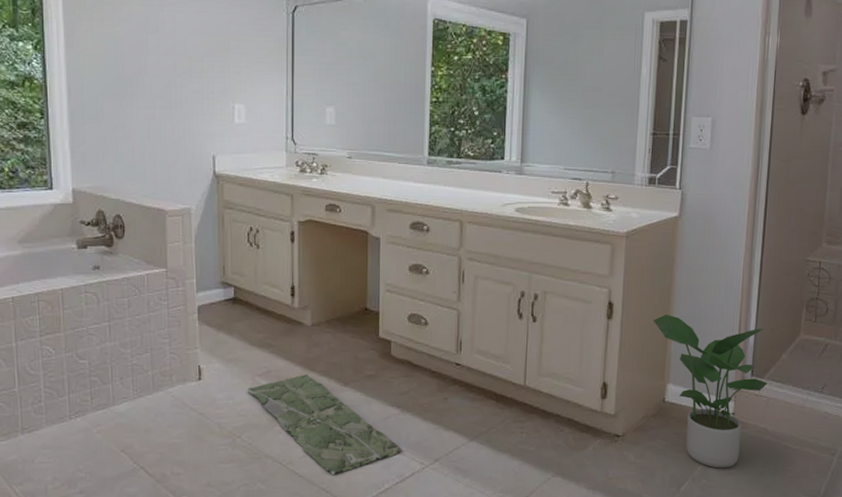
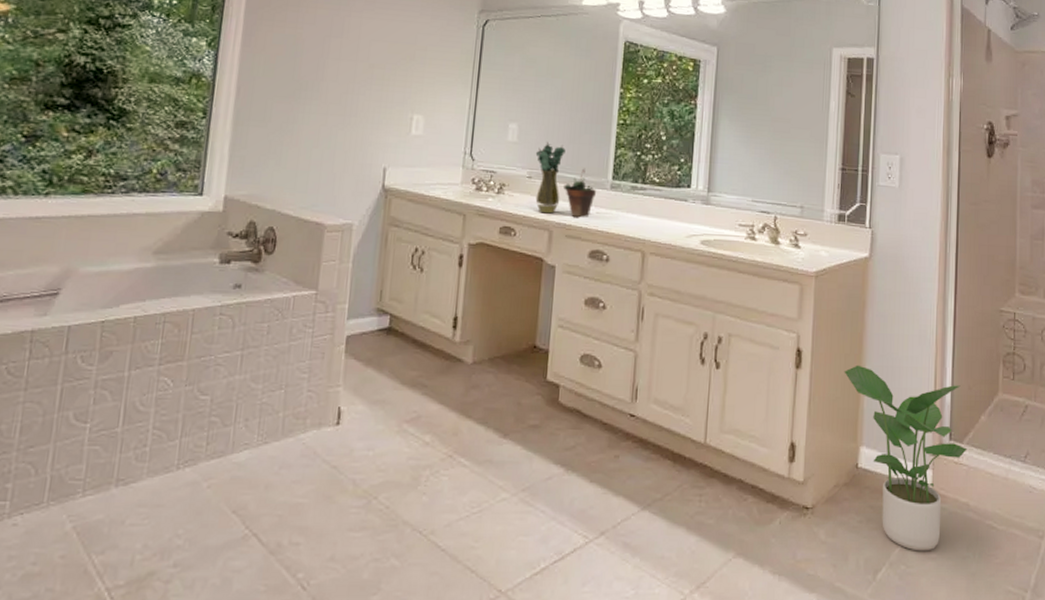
bath mat: present [247,374,402,475] -> none [391,421,564,549]
vase: none [353,122,382,190] -> present [535,141,566,214]
succulent plant: none [383,146,413,192] -> present [564,168,596,217]

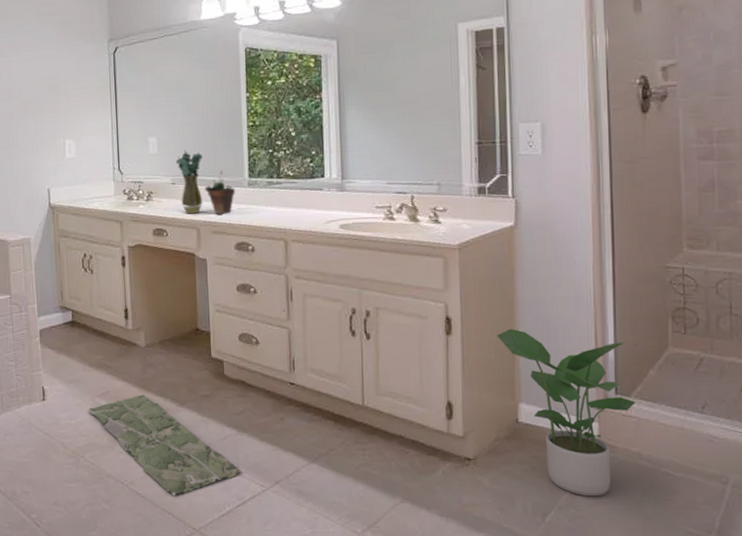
bath mat: none [391,421,564,549] -> present [88,394,241,496]

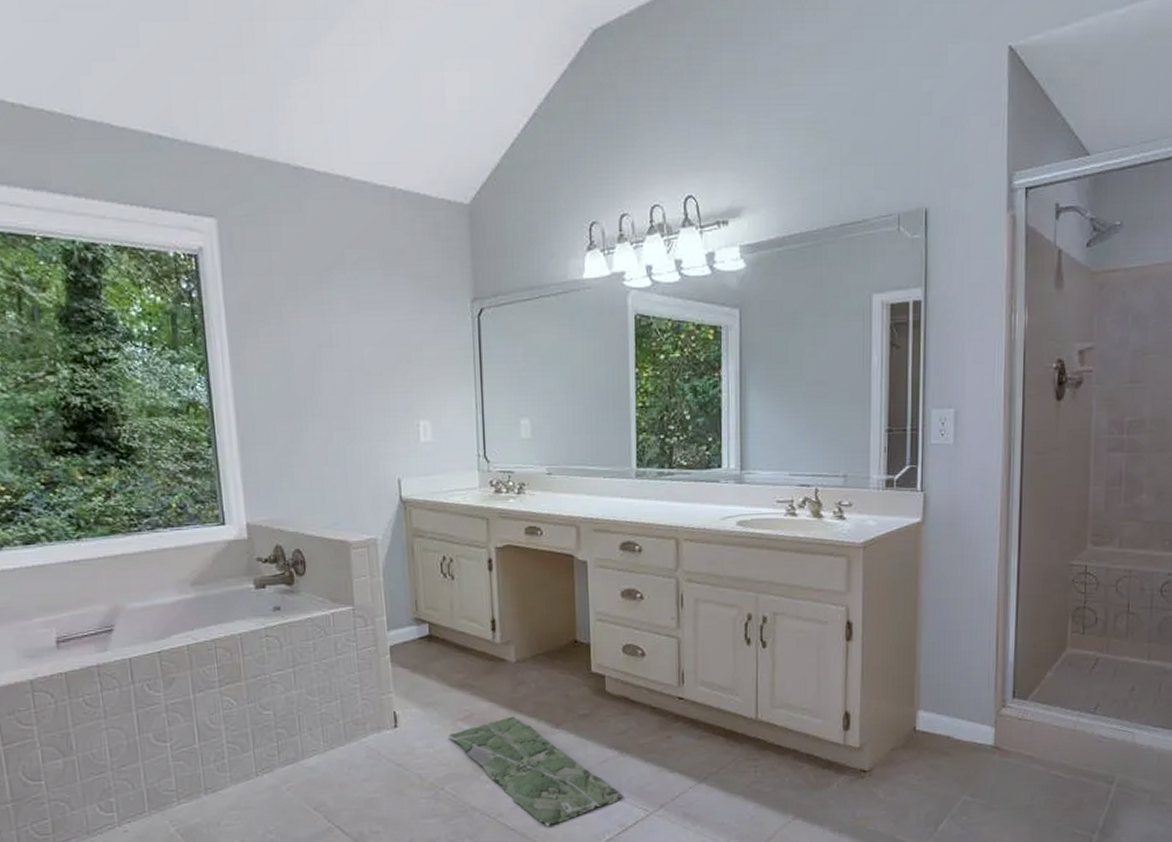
vase: present [175,149,203,214] -> none [552,434,584,510]
succulent plant: present [205,170,235,214] -> none [586,458,621,510]
potted plant: present [496,328,636,497] -> none [898,632,1032,803]

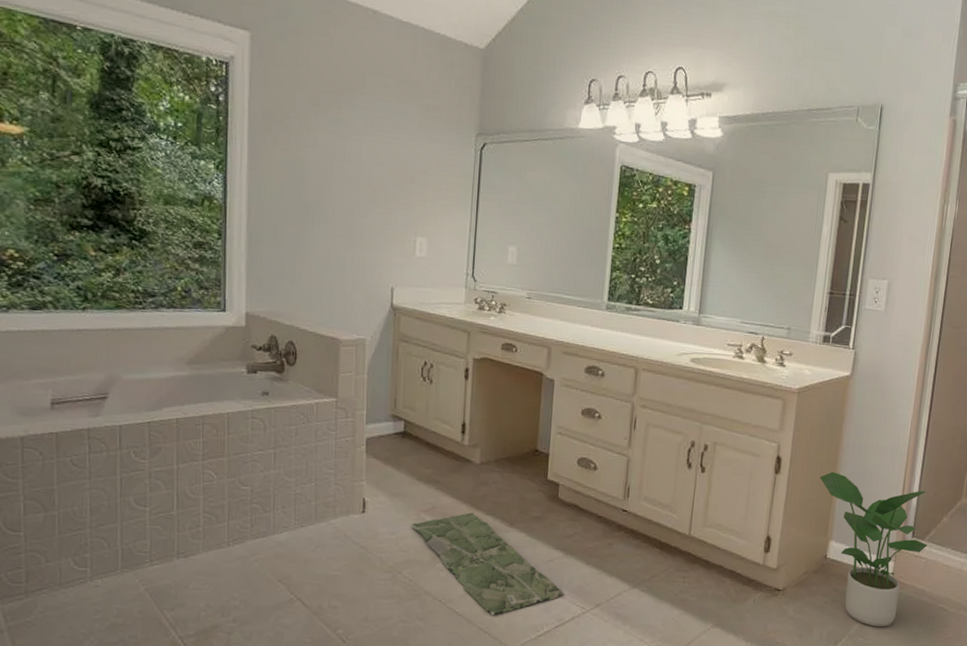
potted plant: none [898,632,1032,803] -> present [819,471,928,627]

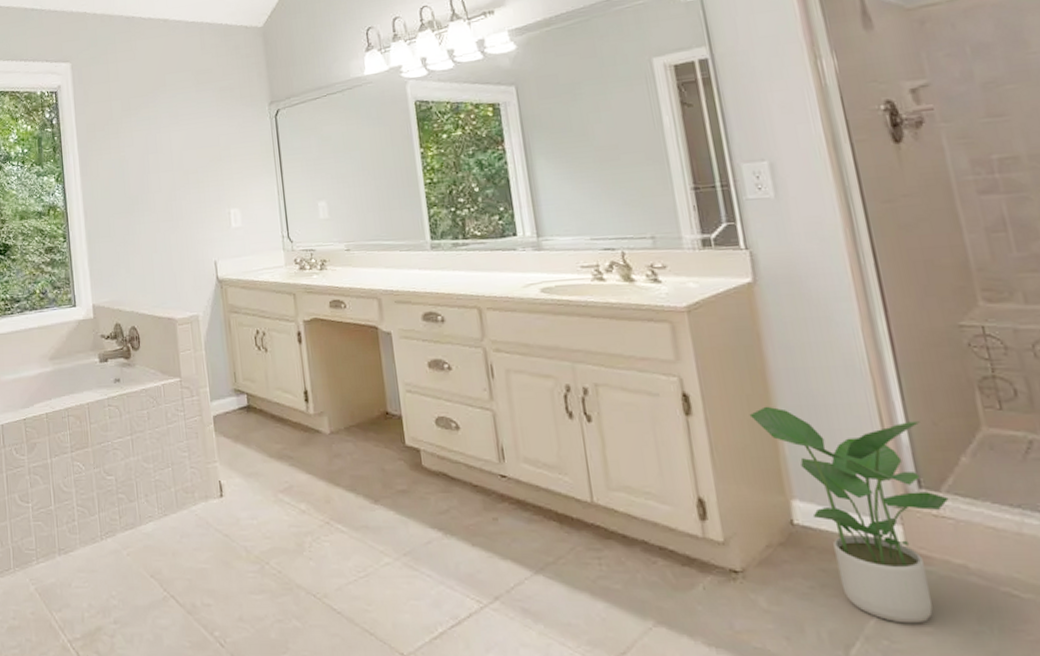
bath mat: present [411,512,563,615] -> none [271,489,452,612]

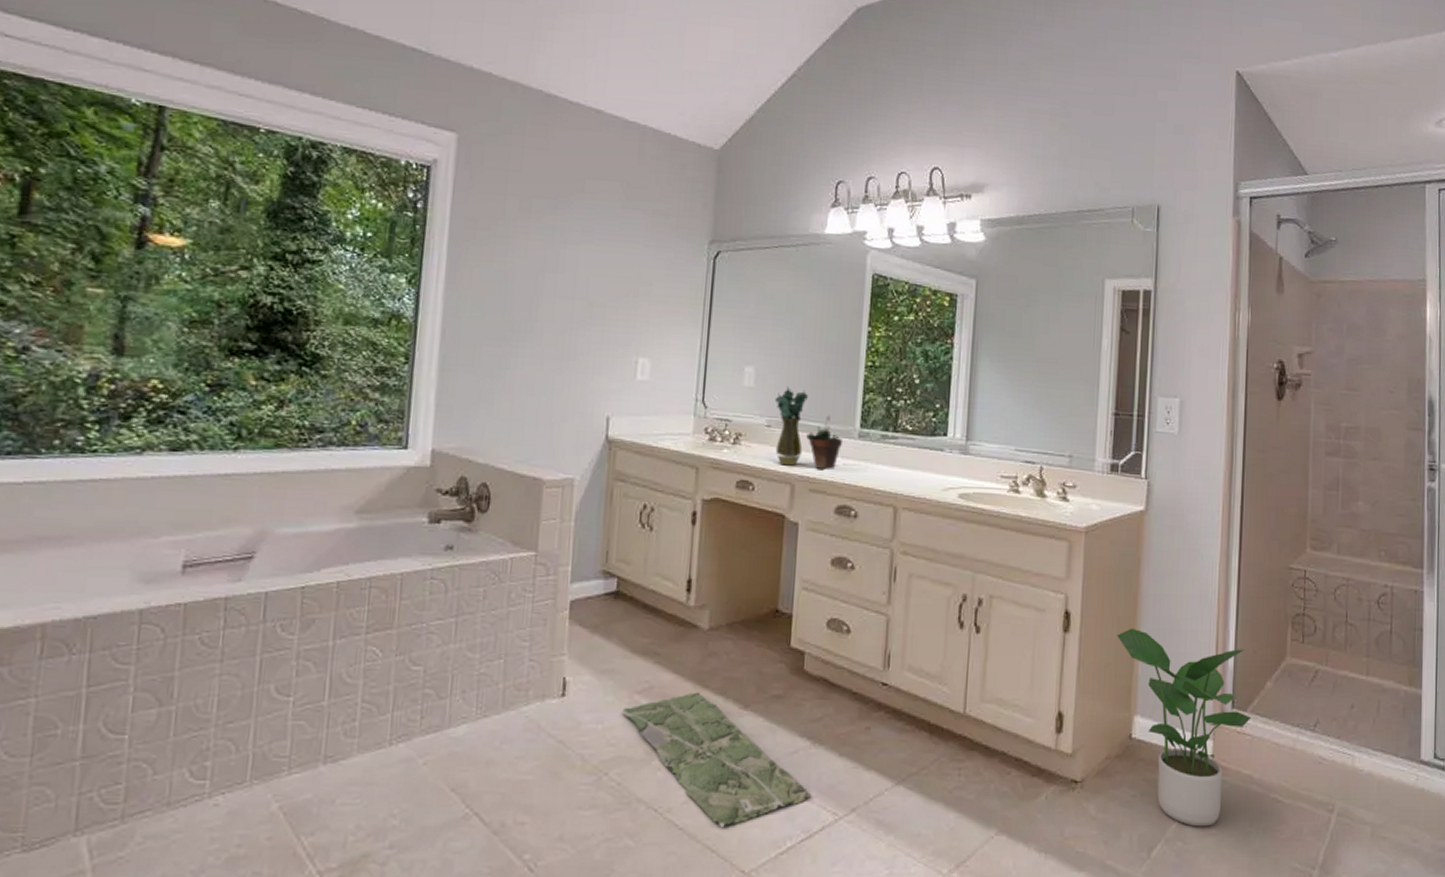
bath mat: none [271,489,452,612] -> present [622,692,811,827]
vase: none [348,212,383,283] -> present [774,386,808,466]
succulent plant: none [383,233,417,282] -> present [806,415,842,469]

